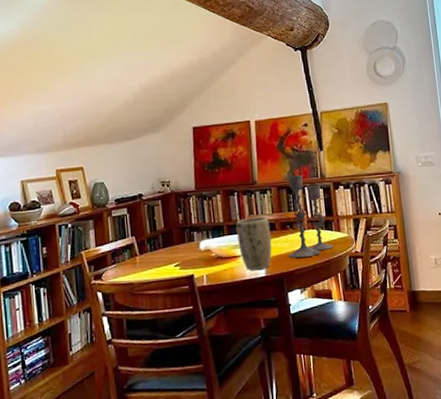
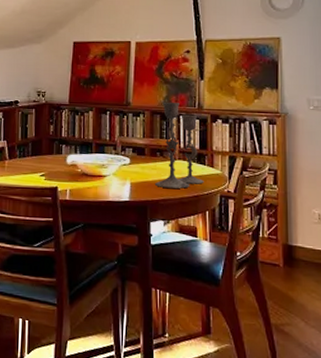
plant pot: present [236,216,272,271] -> none [105,139,139,193]

